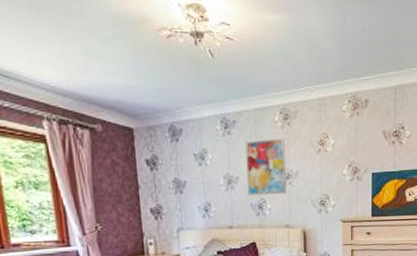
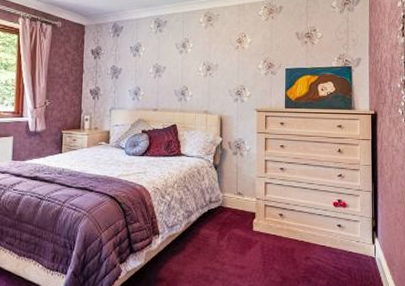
wall art: present [245,138,287,195] -> none [172,36,208,84]

